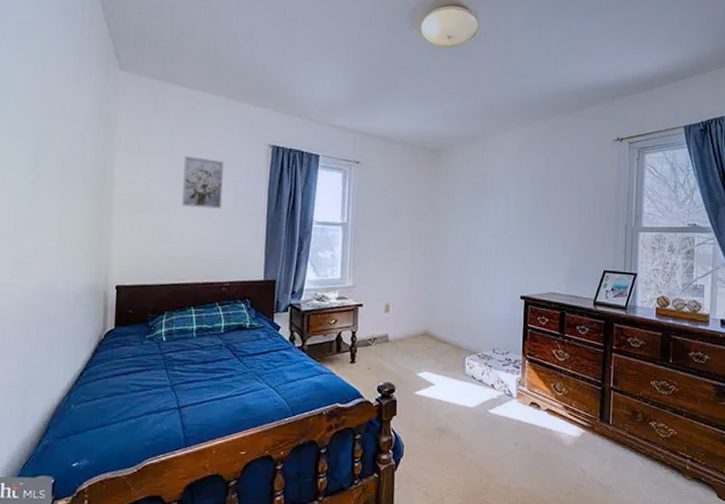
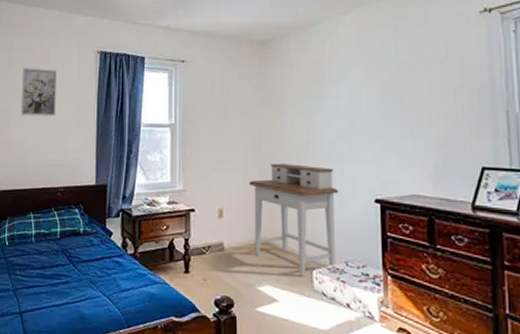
desk: none [415,263,491,363] -> present [249,163,338,277]

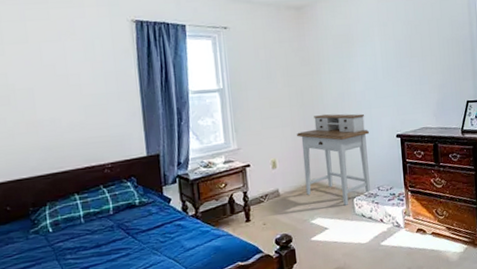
wall art: present [20,68,58,116] -> none [42,40,91,94]

